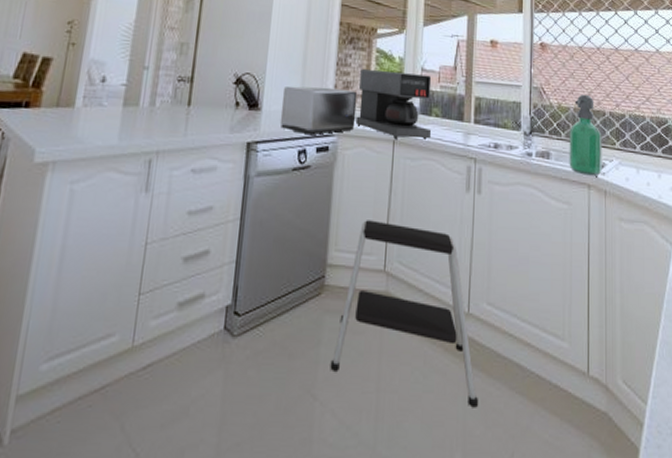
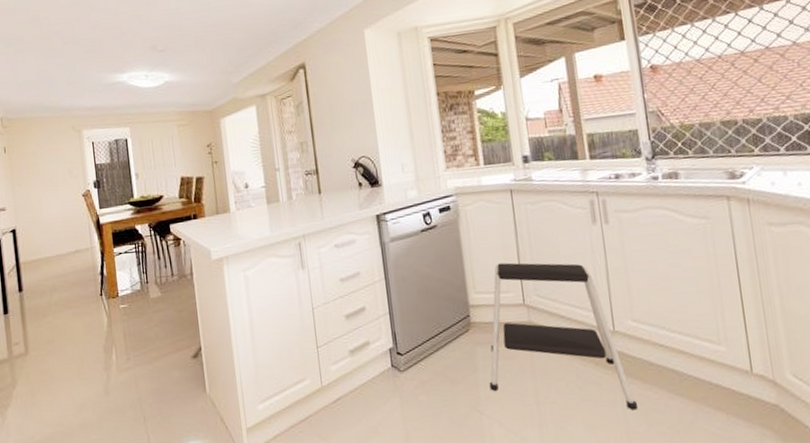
toaster: present [279,85,358,135] -> none [398,152,471,199]
coffee maker: present [355,69,432,141] -> none [466,123,547,189]
soap dispenser: present [569,94,602,176] -> none [697,106,742,189]

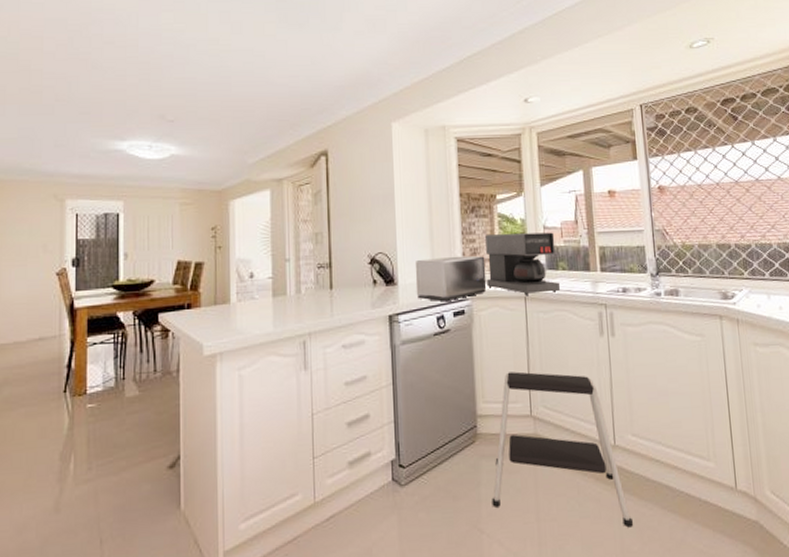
toaster: none [398,152,471,199] -> present [415,255,487,302]
coffee maker: none [466,123,547,189] -> present [485,232,560,296]

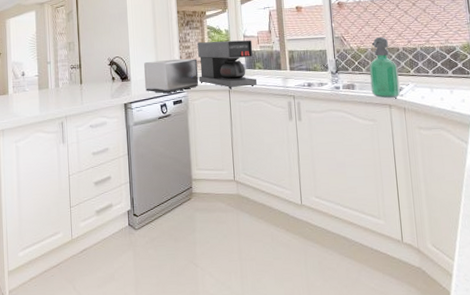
step stool: present [491,371,634,528] -> none [204,147,317,268]
soap dispenser: none [696,230,733,308] -> present [369,36,400,99]

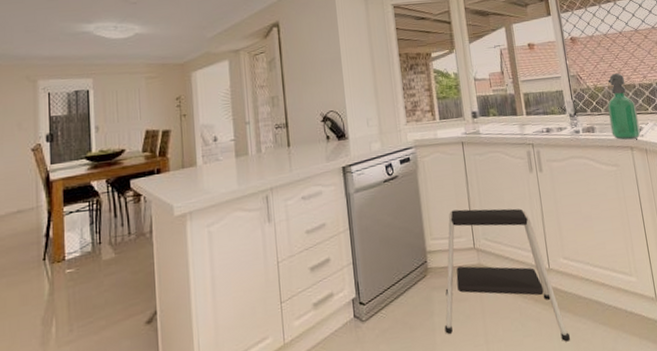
toaster: present [143,58,199,94] -> none [363,108,428,152]
coffee maker: present [197,40,257,90] -> none [424,83,492,142]
step stool: none [204,147,317,268] -> present [444,208,571,342]

